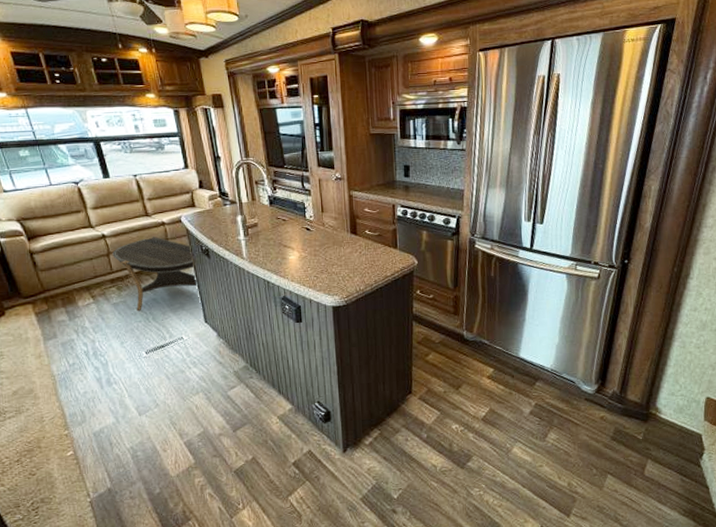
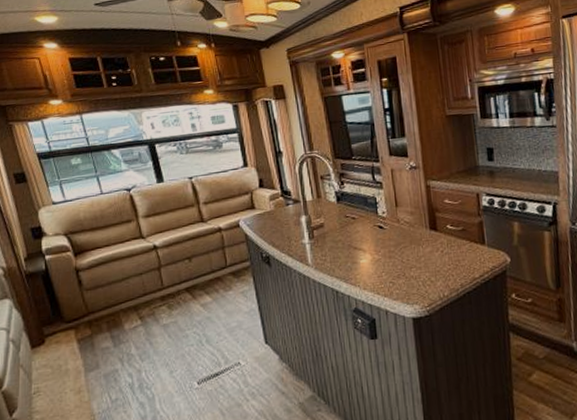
coffee table: present [112,237,199,311] -> none [164,245,258,332]

